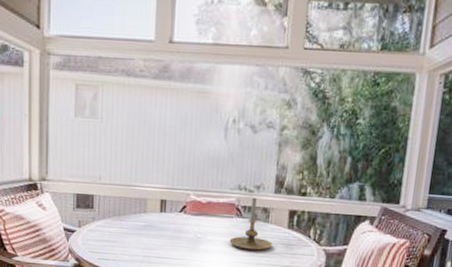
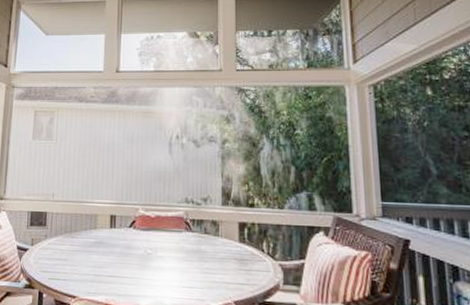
candle holder: present [229,197,273,251] -> none [180,210,225,267]

